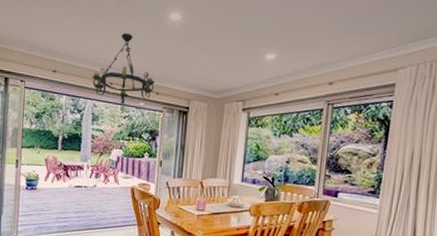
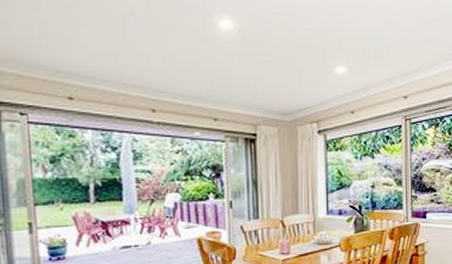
chandelier: present [92,33,155,105] -> none [126,45,211,137]

